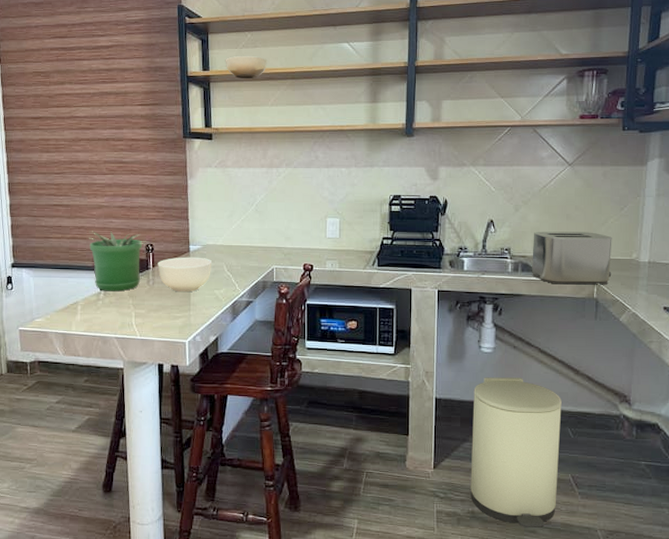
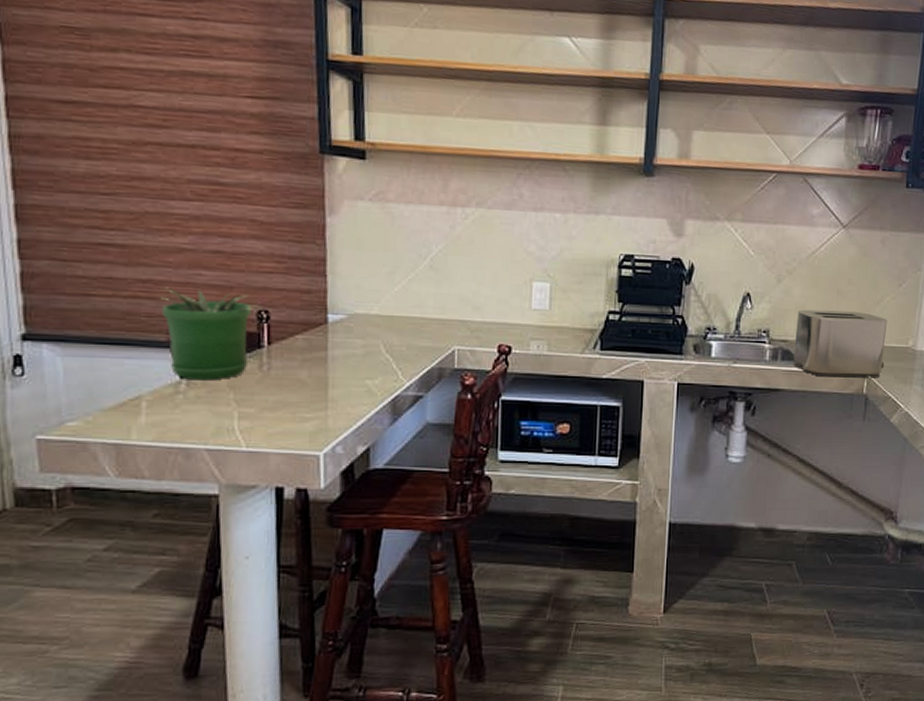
bowl: present [157,257,213,293] -> none [276,330,363,383]
bowl: present [225,55,267,79] -> none [387,37,452,75]
pedal bin: present [470,377,562,528] -> none [708,494,820,677]

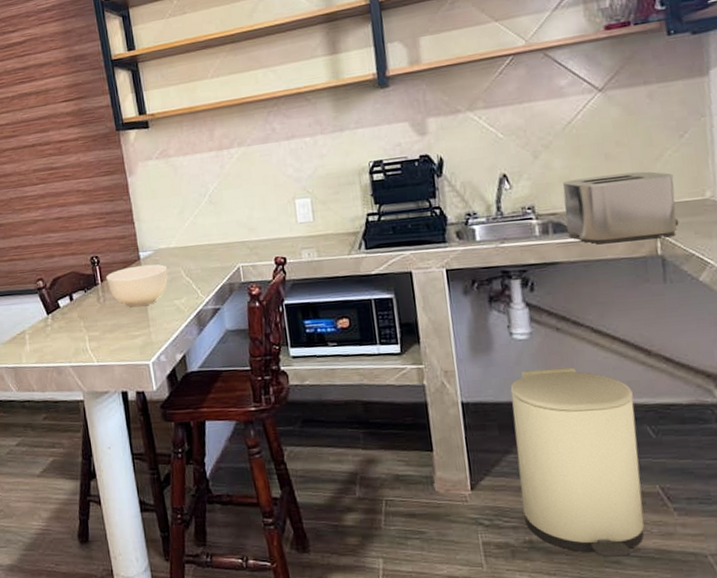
planter: present [160,286,261,381] -> none [27,247,93,316]
bowl: none [276,330,363,383] -> present [106,264,168,308]
pedal bin: none [708,494,820,677] -> present [510,367,644,557]

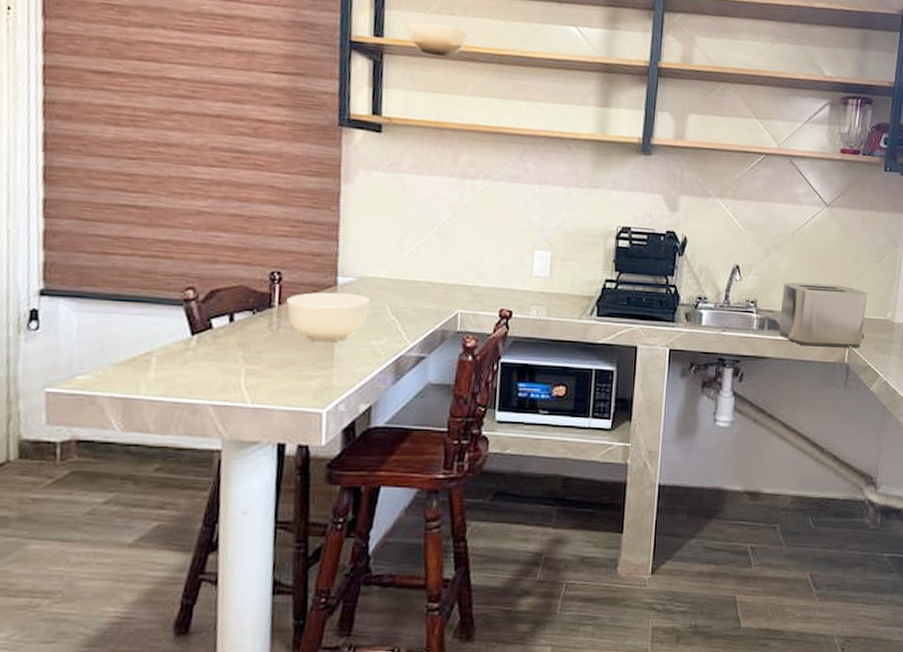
bowl: none [151,24,201,53] -> present [407,22,467,57]
pedal bin: present [510,367,644,557] -> none [694,457,804,640]

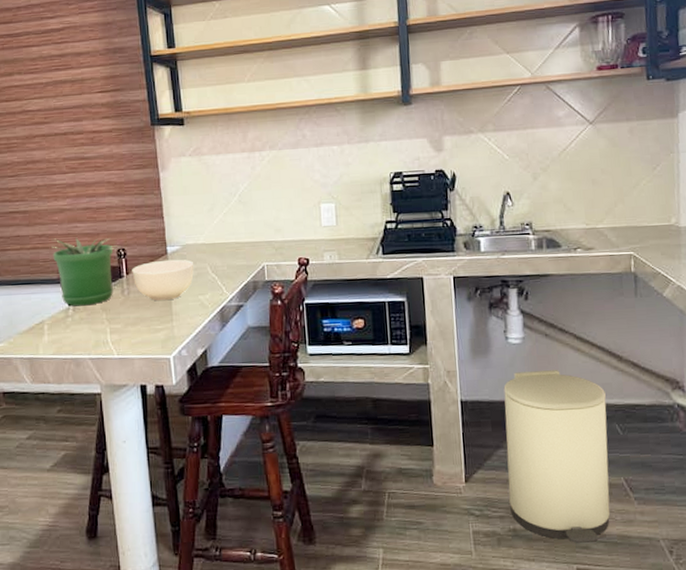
planter: none [177,247,275,338] -> present [51,237,120,307]
bowl: present [407,22,467,57] -> none [192,27,240,55]
pedal bin: none [694,457,804,640] -> present [503,370,610,543]
toaster: present [778,282,867,347] -> none [556,197,650,260]

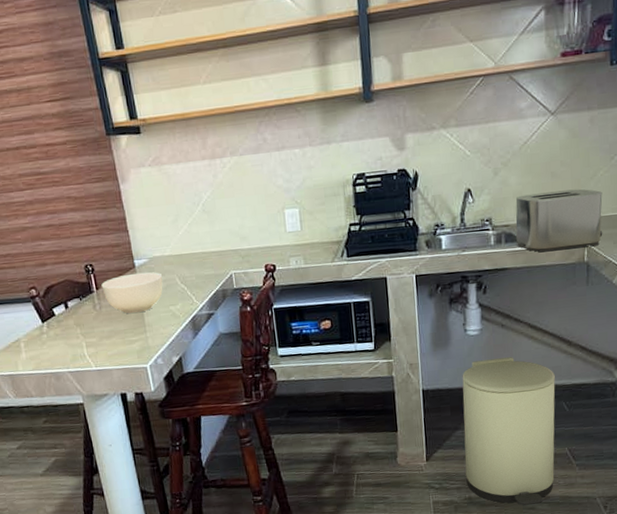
planter: present [51,237,120,307] -> none [17,255,87,324]
toaster: none [556,197,650,260] -> present [515,188,603,253]

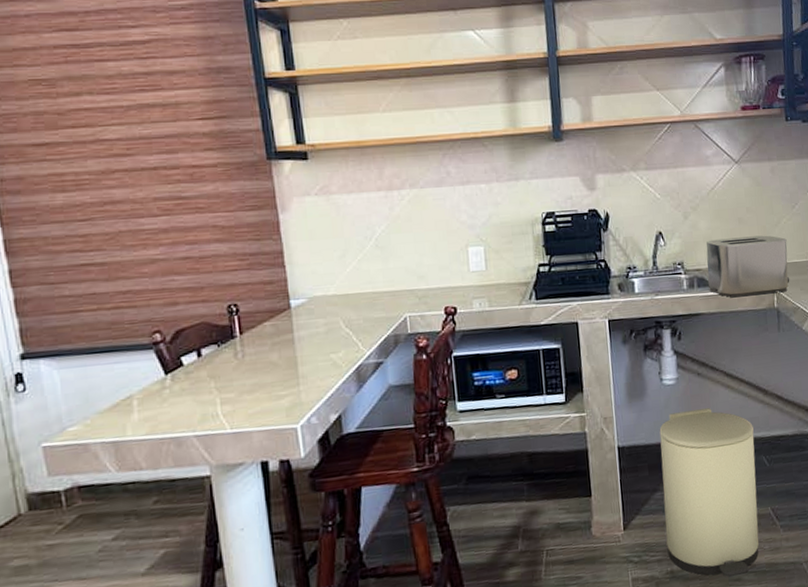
bowl: present [101,272,163,314] -> none [247,313,324,364]

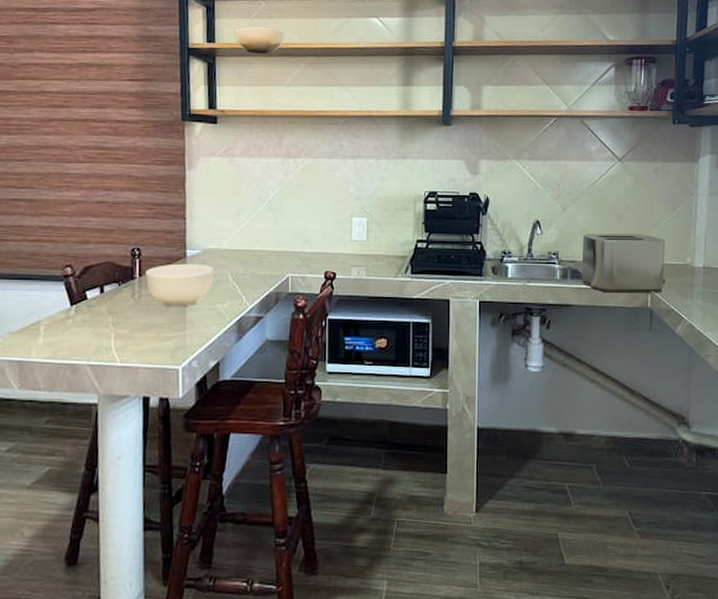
bowl: none [247,313,324,364] -> present [145,263,215,307]
bowl: none [315,49,373,80] -> present [234,27,285,55]
pedal bin: present [659,408,759,577] -> none [518,400,617,577]

